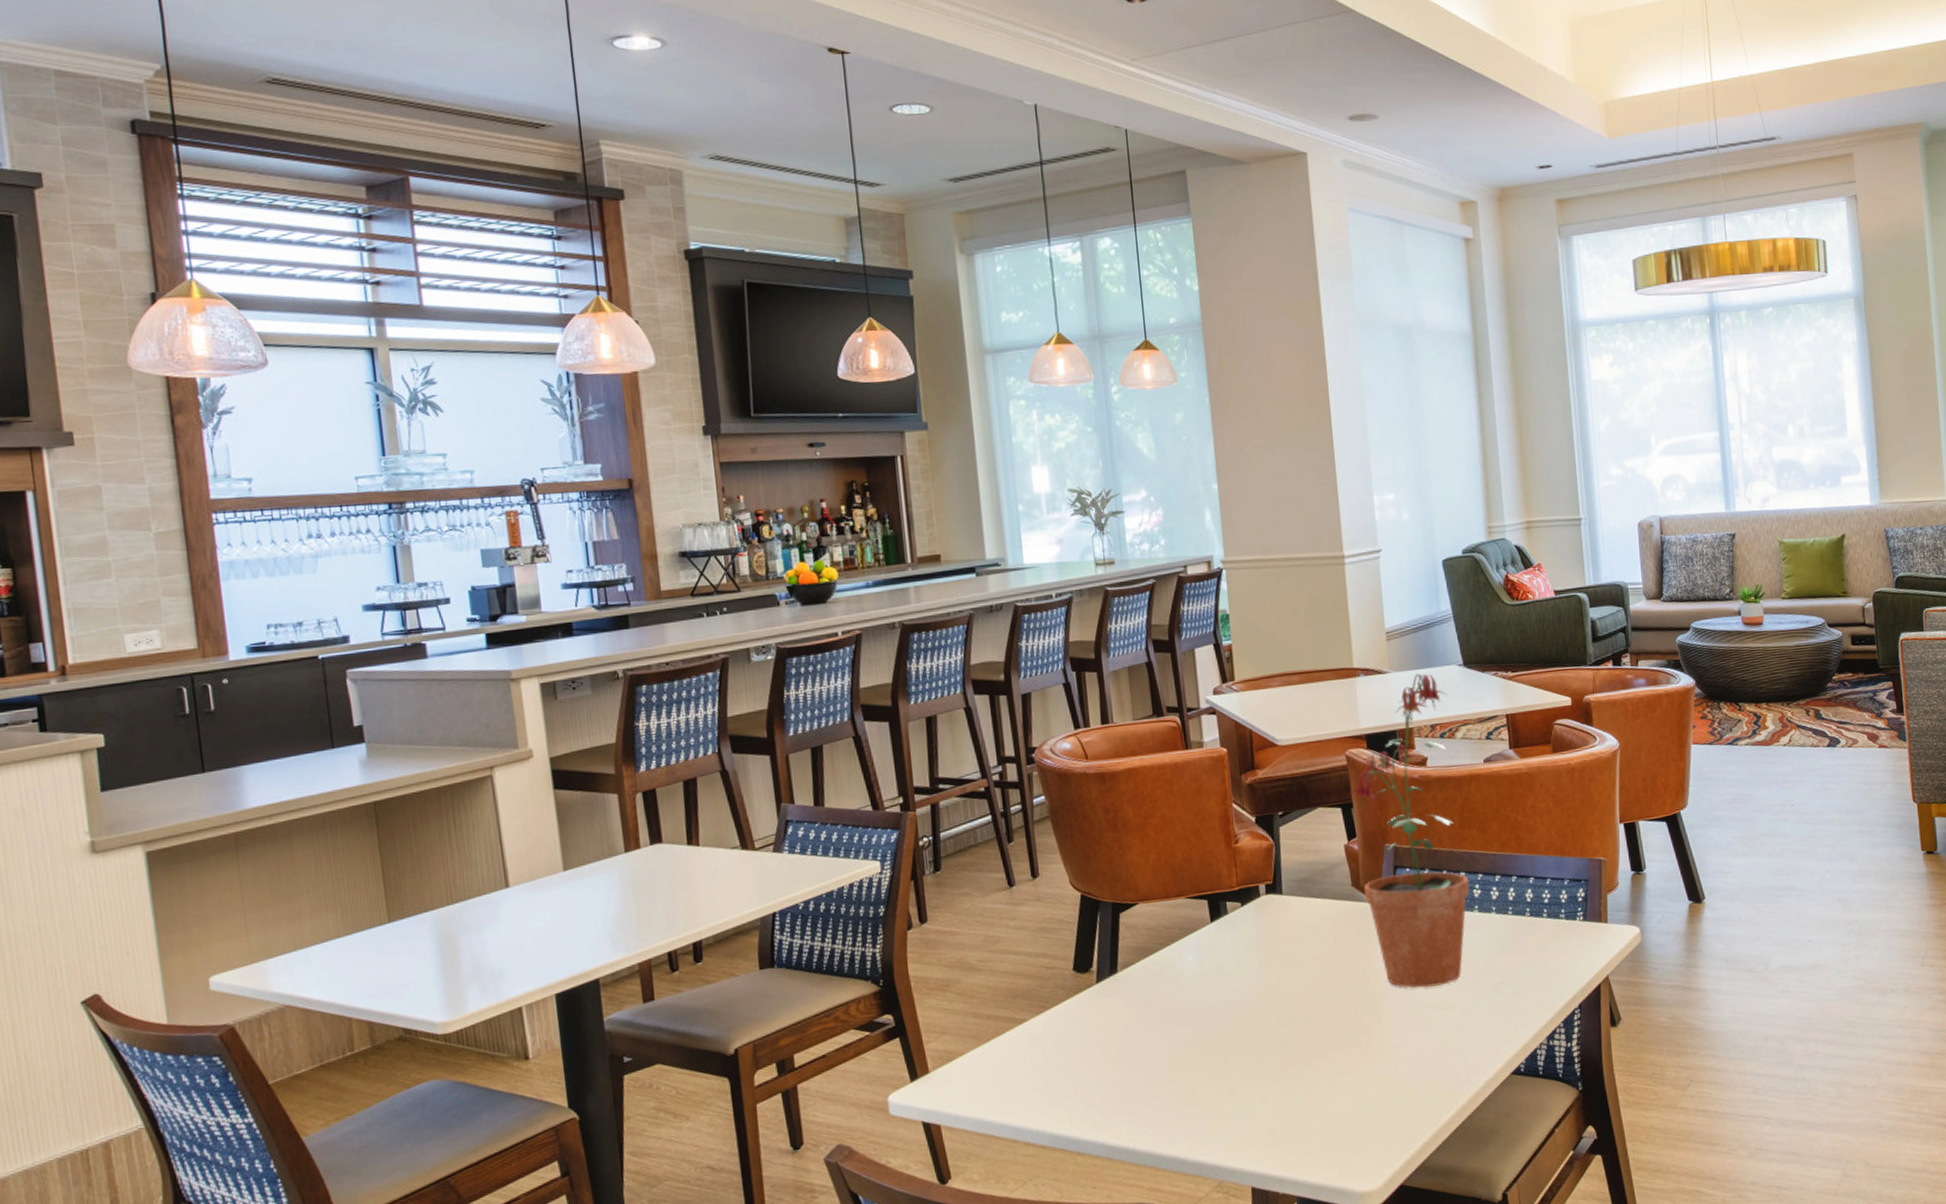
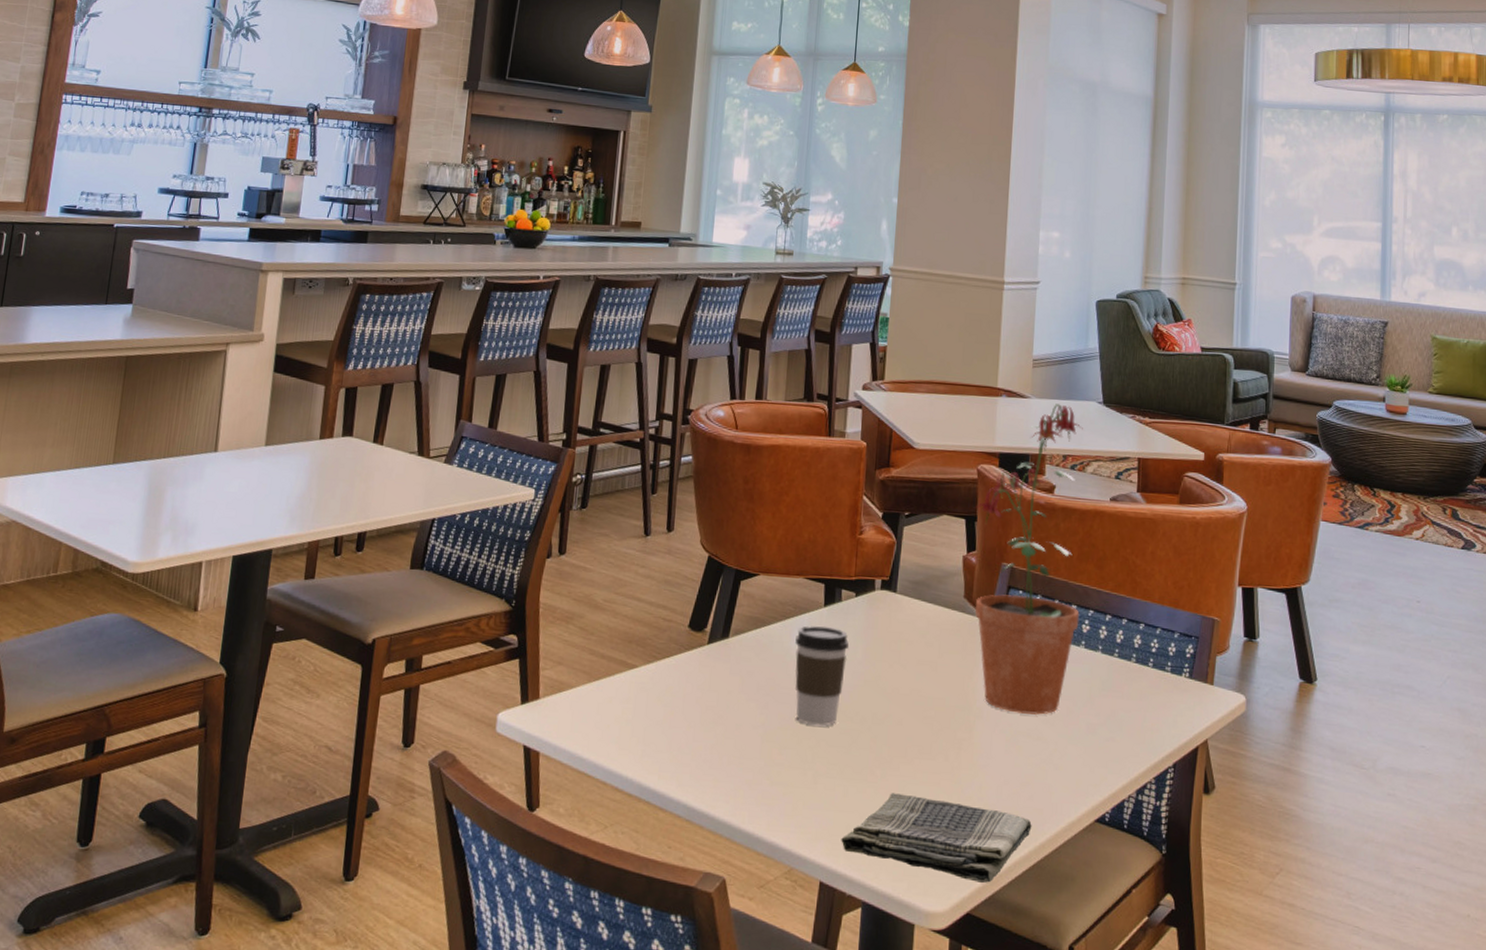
coffee cup: none [1187,941,1244,1042] -> present [794,626,849,726]
dish towel: none [1266,1083,1451,1155] -> present [841,793,1032,884]

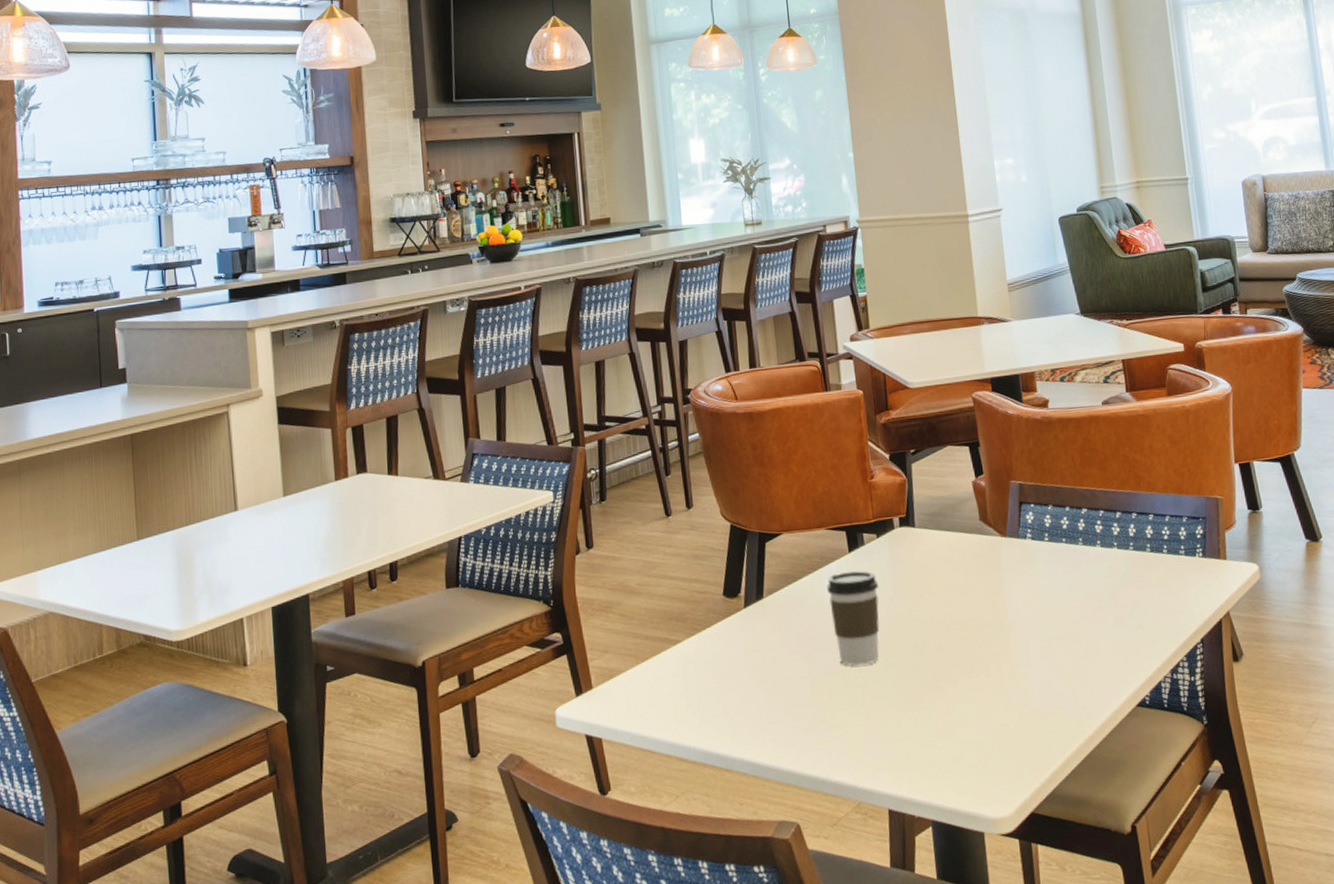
dish towel: present [841,793,1032,884] -> none [902,713,1079,783]
potted plant: present [974,403,1083,715] -> none [975,322,1092,620]

